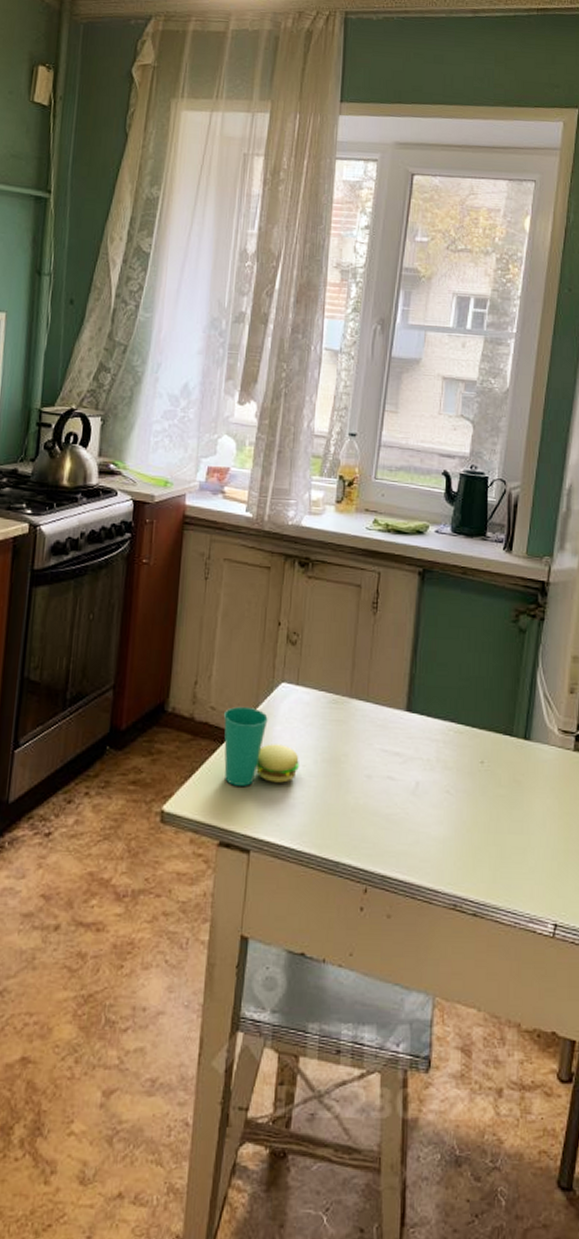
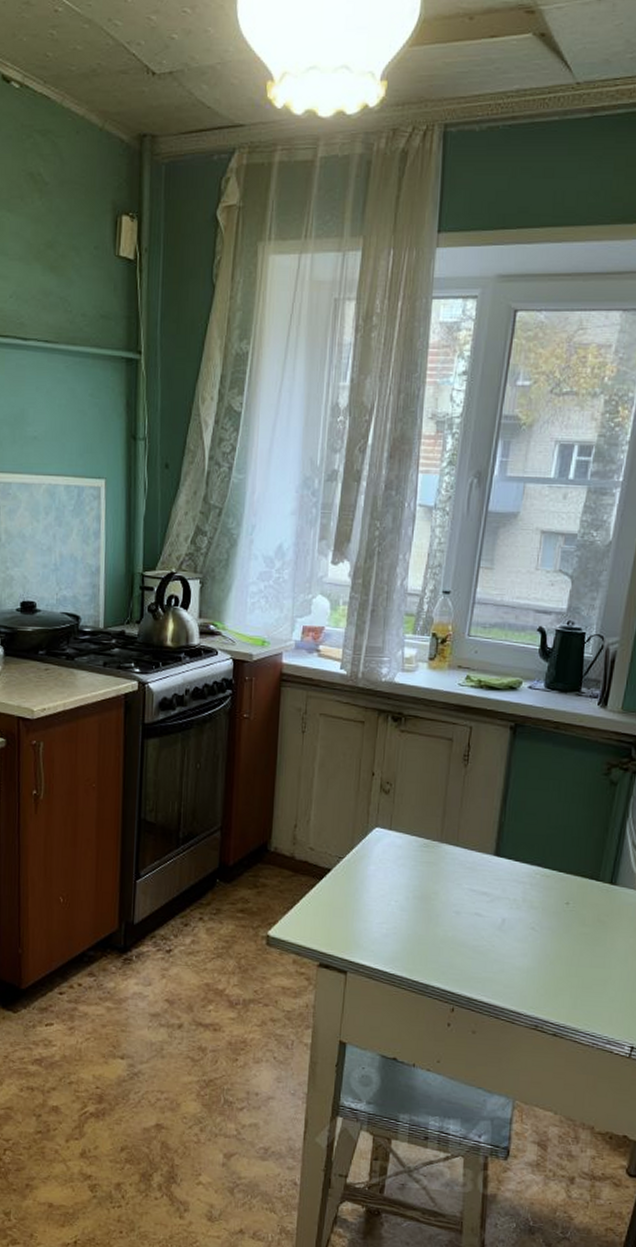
cup: present [224,706,300,786] -> none [322,847,393,917]

